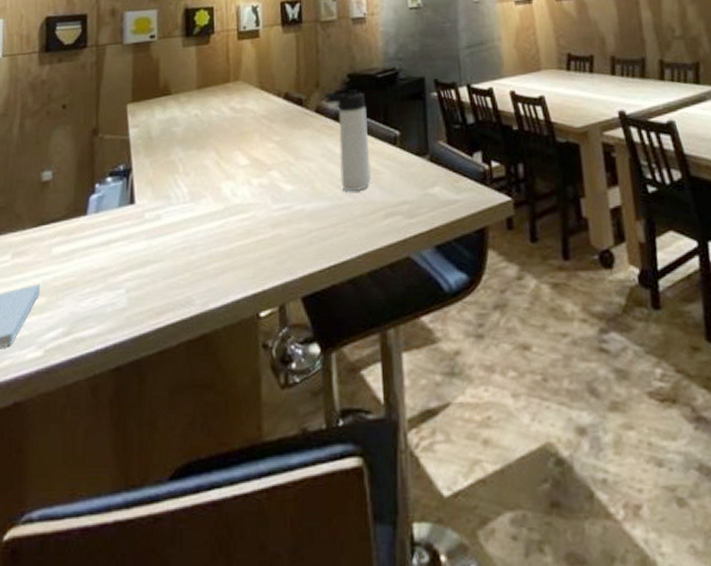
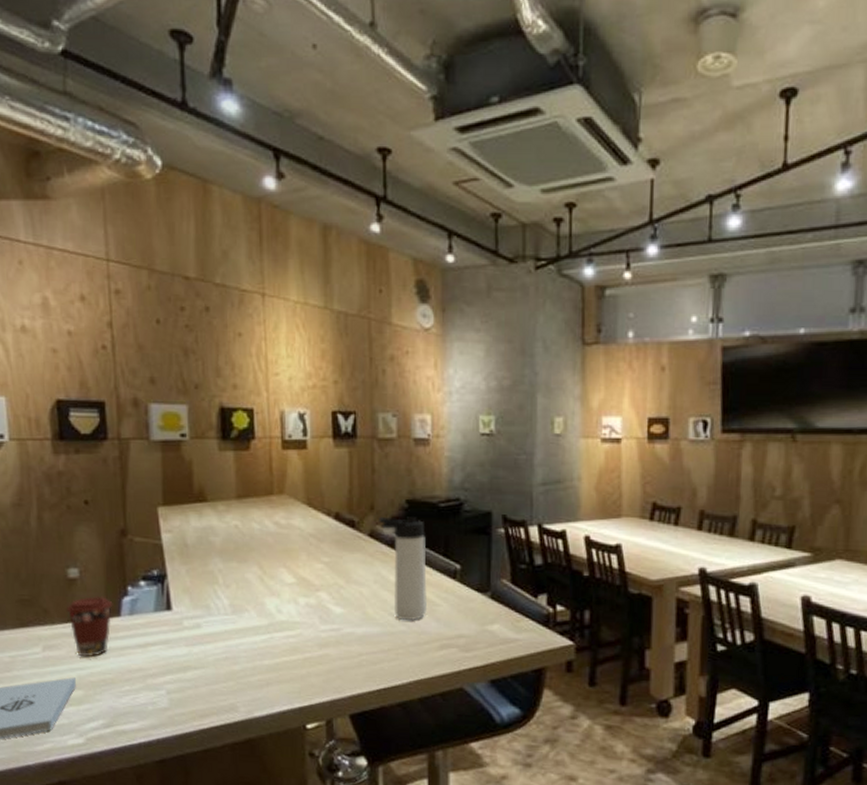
coffee cup: none [37,196,81,261] -> present [66,595,113,657]

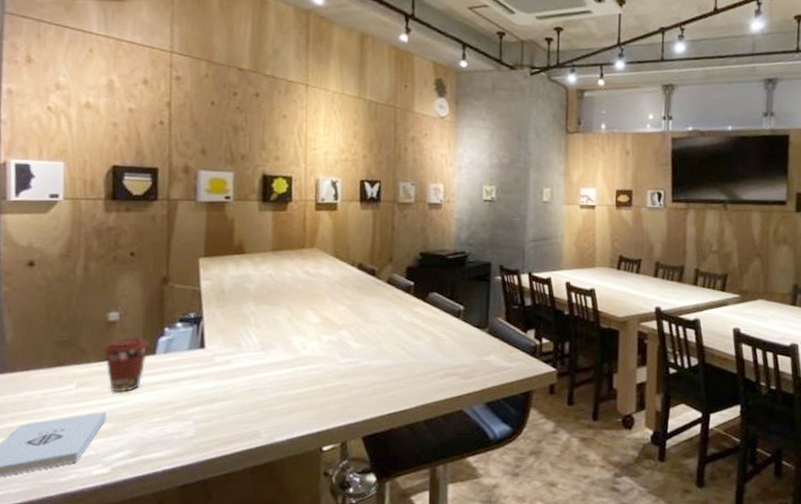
thermos bottle: present [379,517,428,620] -> none [396,267,435,353]

